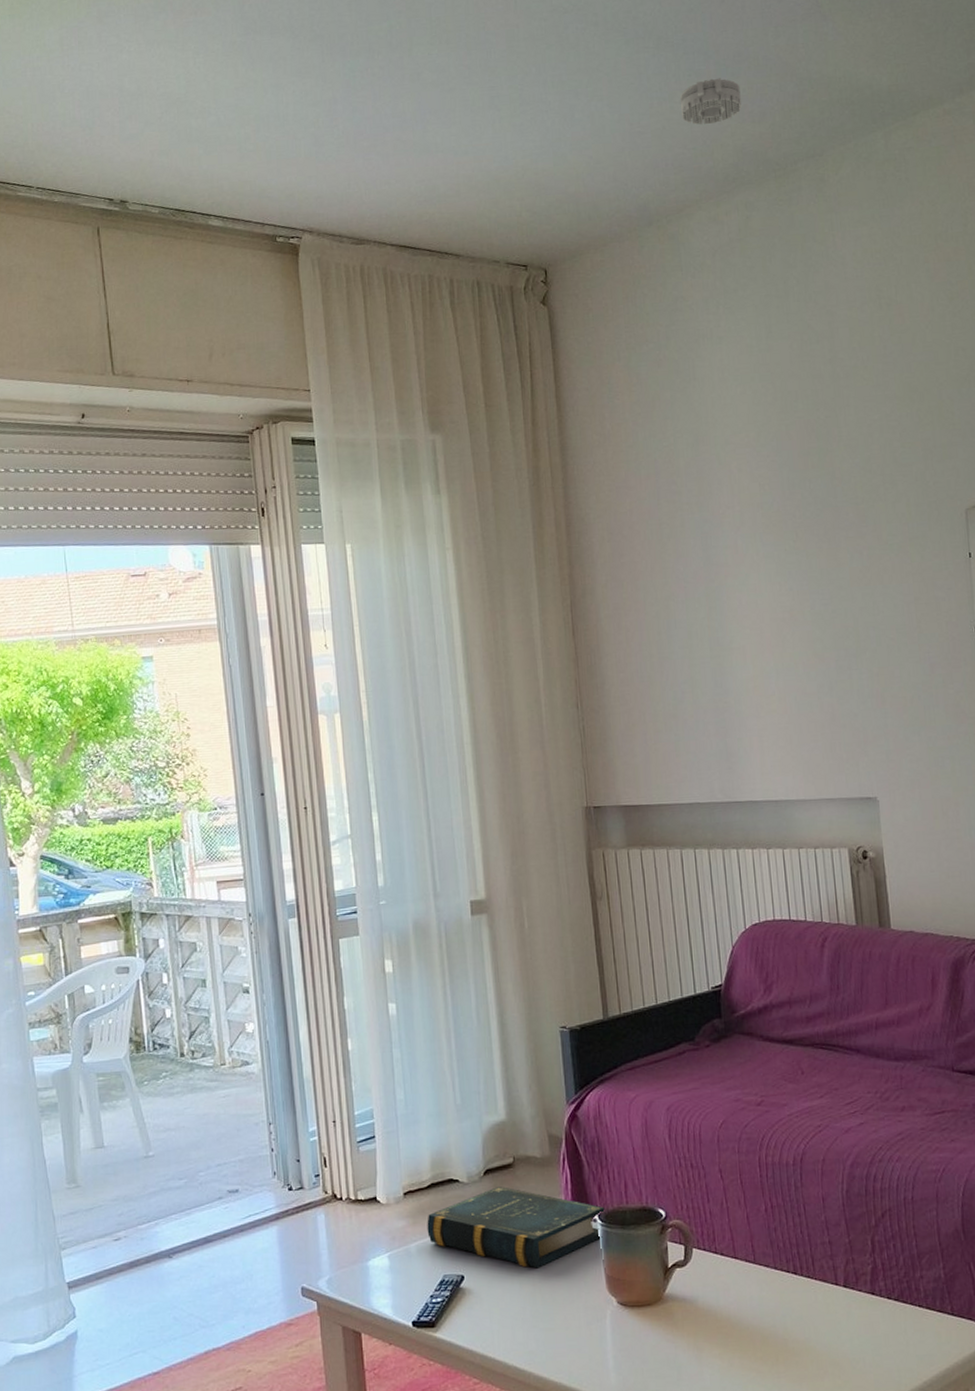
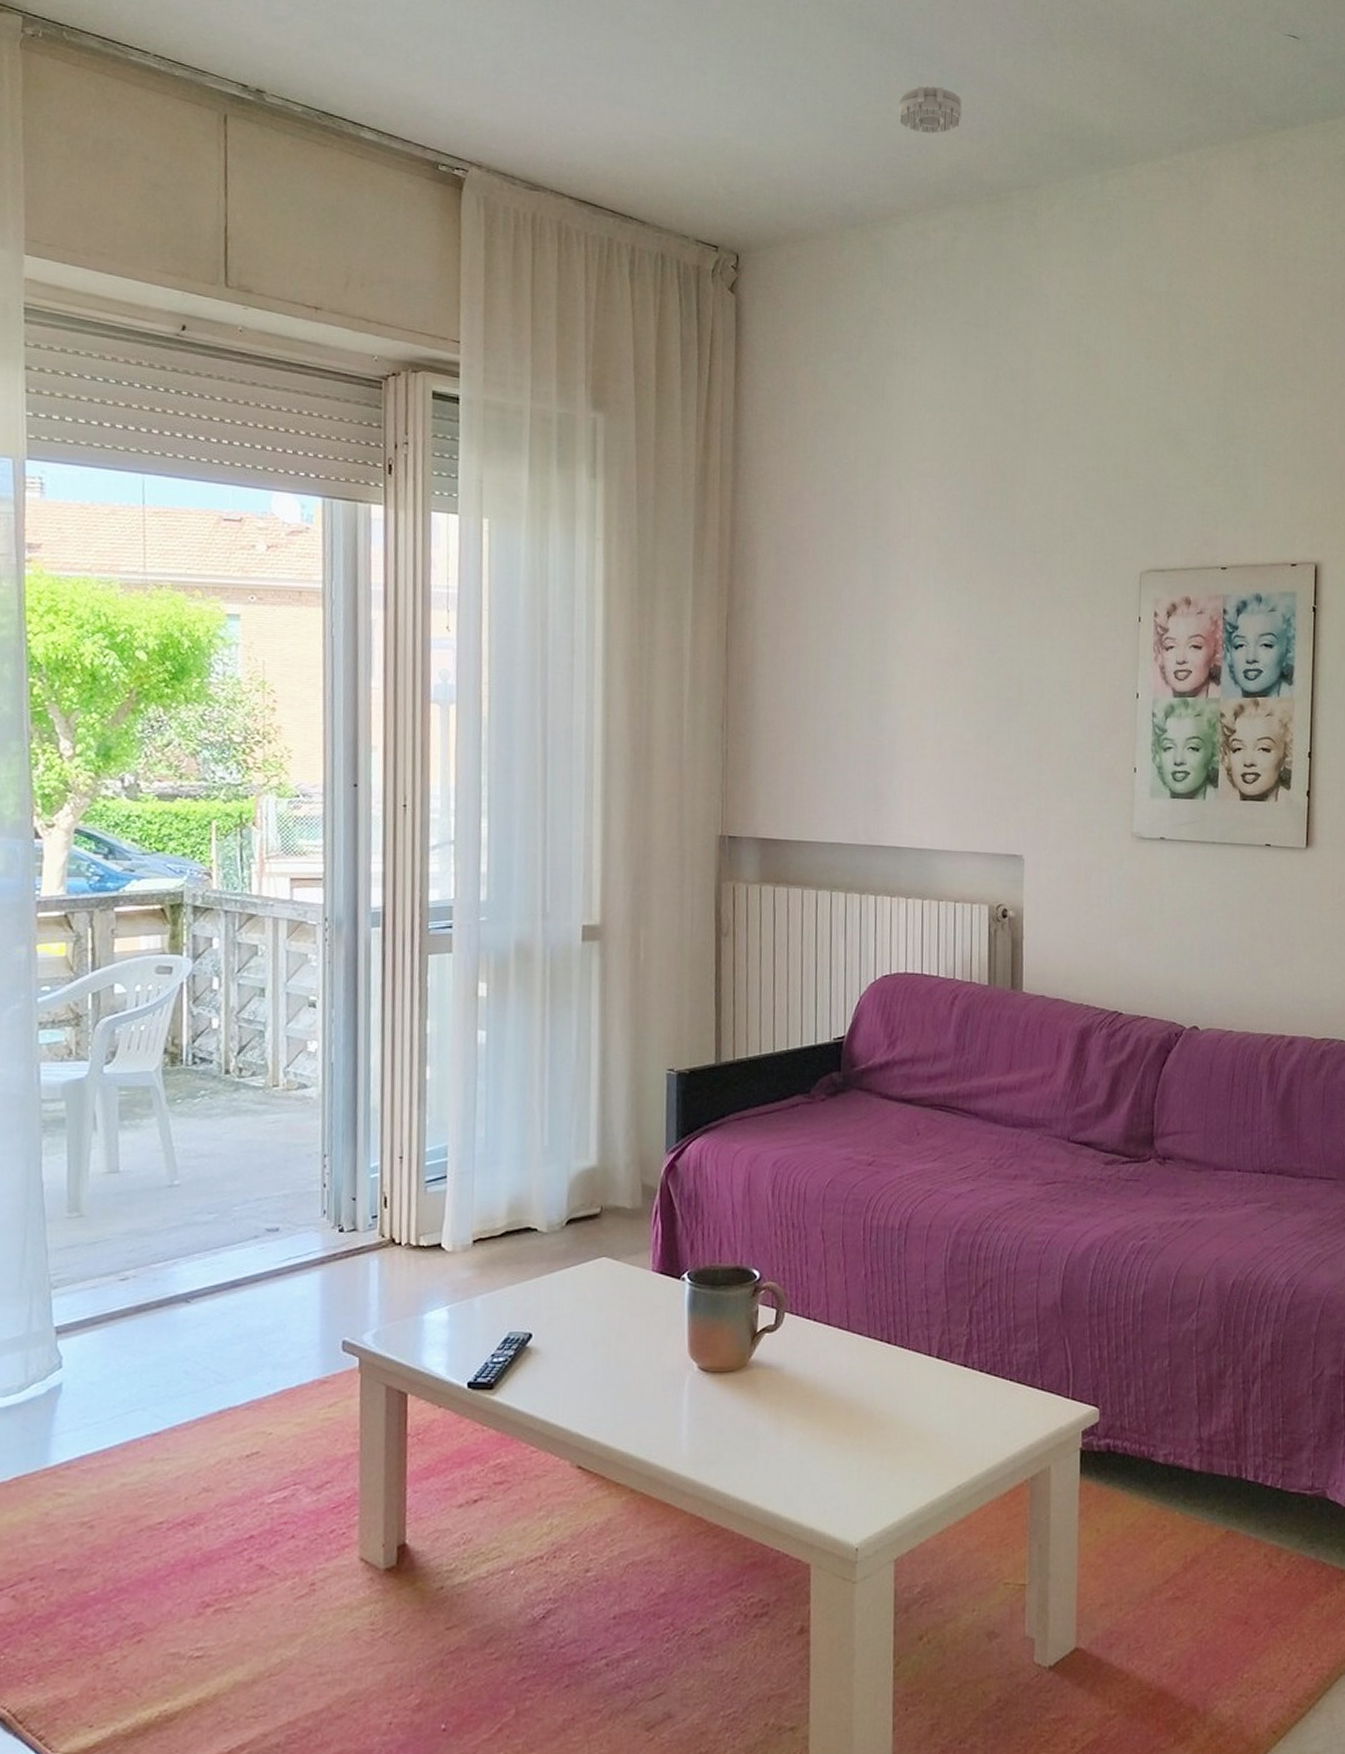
book: present [427,1187,605,1269] -> none [495,1238,695,1329]

